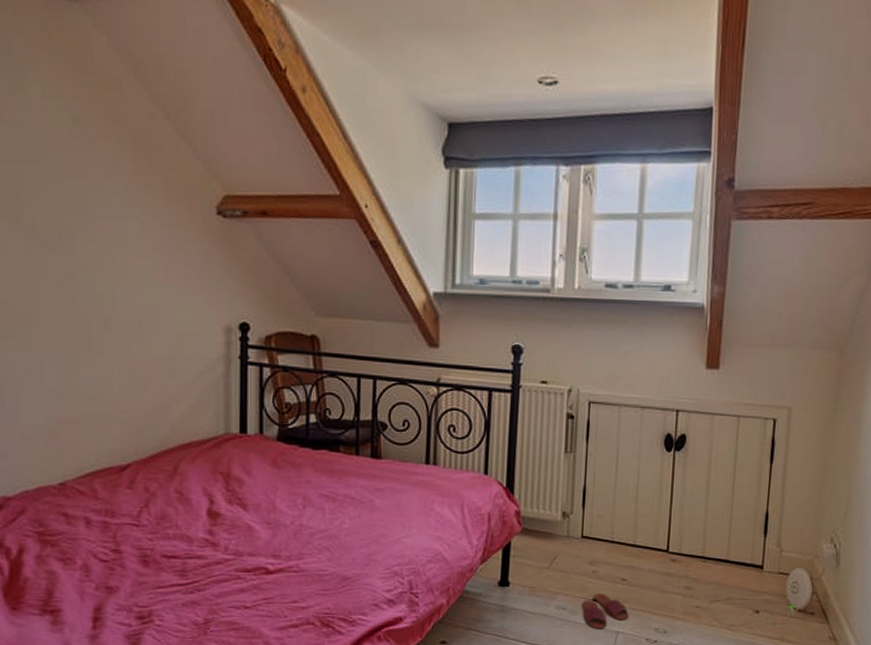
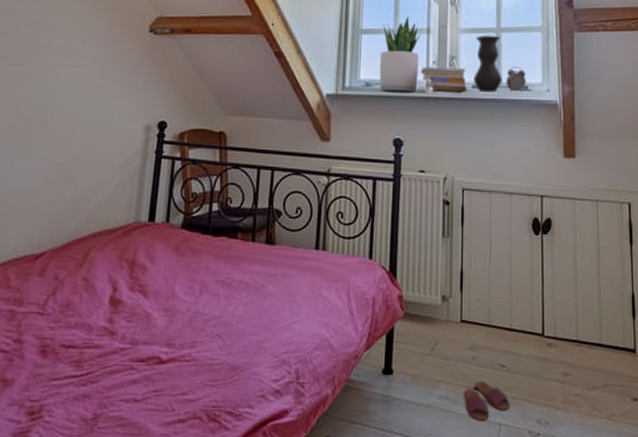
planter: none [495,197,546,294] -> present [379,16,420,94]
books: none [545,261,600,294] -> present [421,67,467,94]
vase: none [607,222,643,293] -> present [474,35,502,93]
alarm clock: none [645,261,670,293] -> present [506,66,526,92]

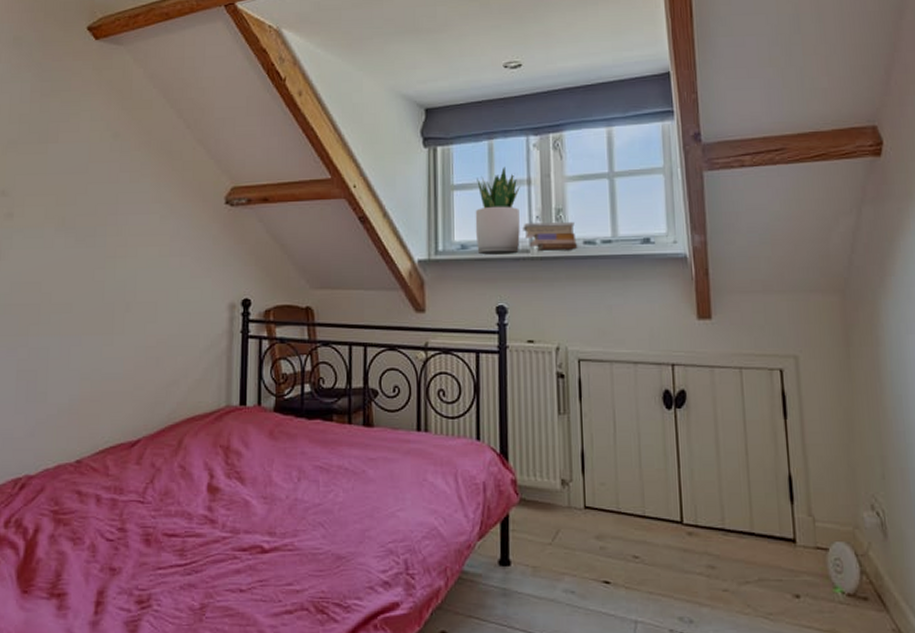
slippers: present [464,381,510,421] -> none [592,574,647,618]
vase: present [474,35,502,93] -> none [584,181,619,248]
alarm clock: present [506,66,526,92] -> none [623,215,648,246]

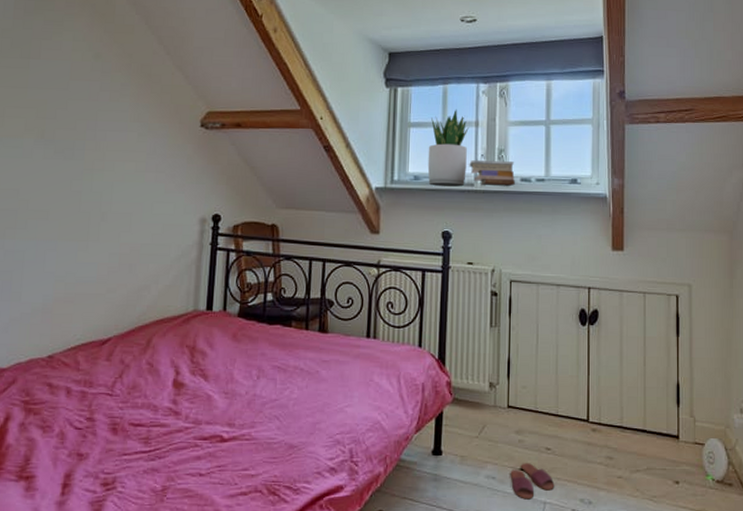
slippers: none [592,574,647,618] -> present [510,463,555,500]

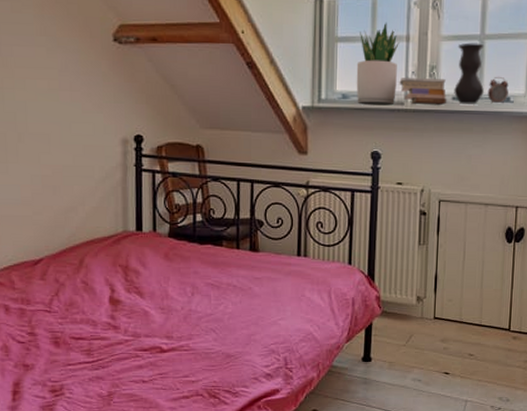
slippers: present [510,463,555,500] -> none [435,367,476,398]
vase: none [522,127,551,186] -> present [454,42,485,104]
alarm clock: none [555,159,575,185] -> present [487,76,509,104]

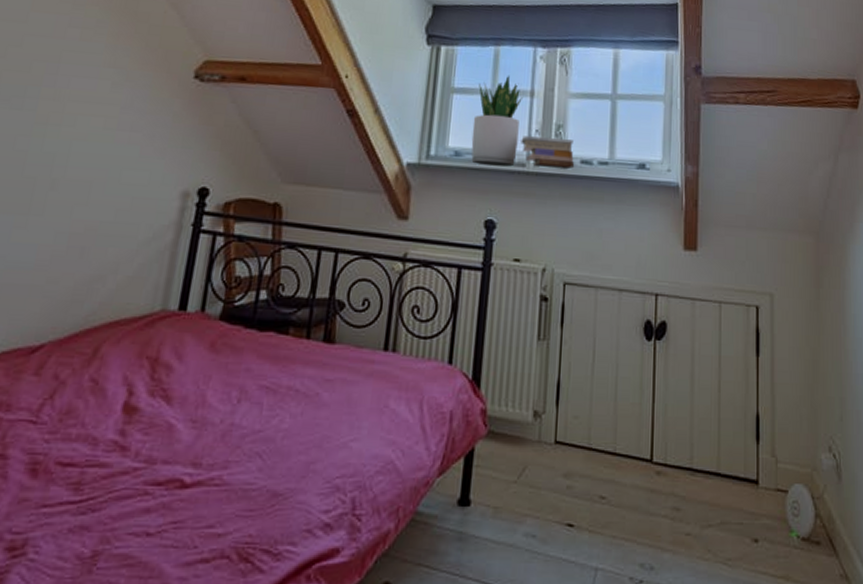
vase: present [454,42,485,104] -> none [582,101,617,170]
alarm clock: present [487,76,509,104] -> none [620,139,644,171]

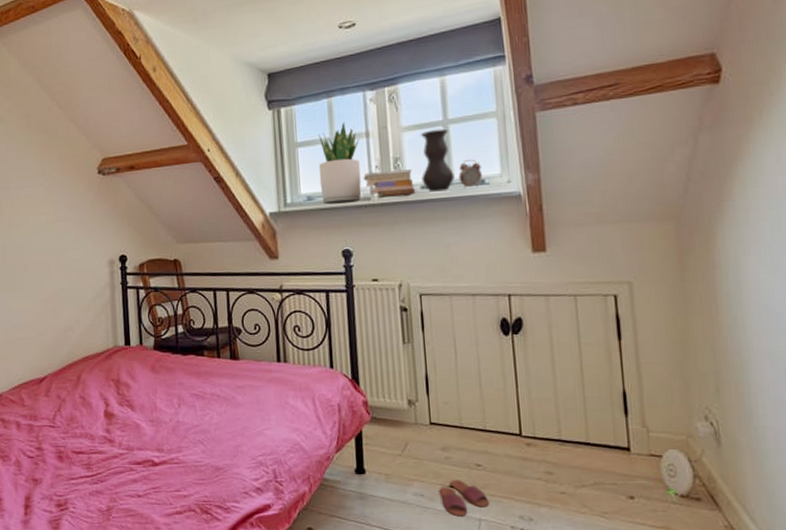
slippers: none [554,516,609,565] -> present [439,480,490,517]
vase: none [582,101,617,170] -> present [420,128,455,192]
alarm clock: none [620,139,644,171] -> present [458,159,482,188]

